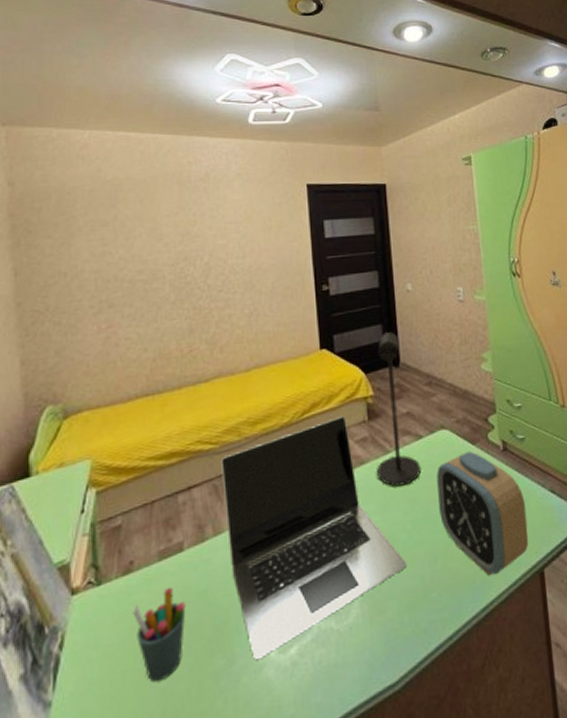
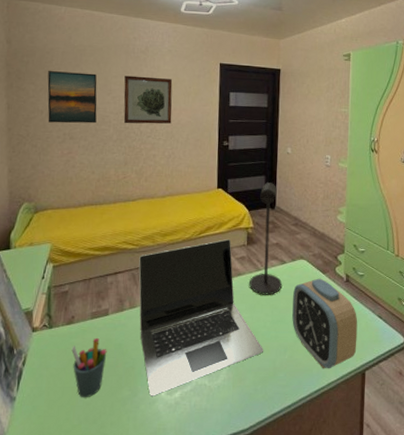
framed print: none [71,214,145,288] -> present [47,71,97,124]
wall art: none [180,211,250,278] -> present [123,75,173,124]

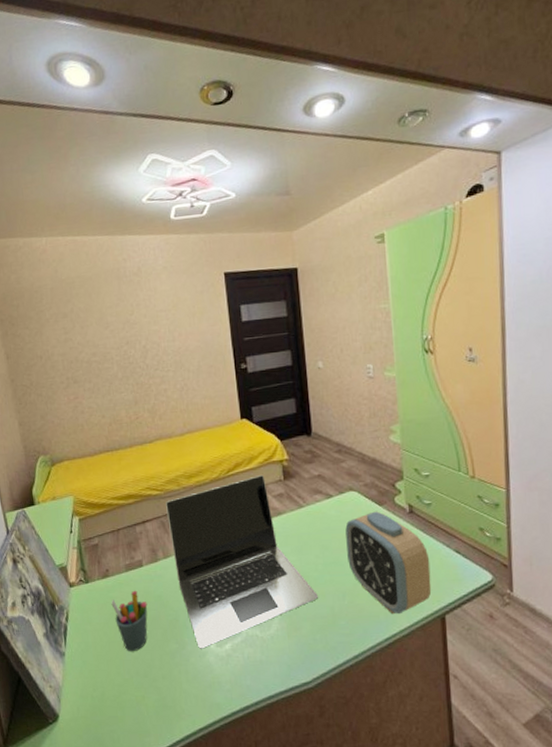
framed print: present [47,71,97,124] -> none [40,307,98,368]
wall art: present [123,75,173,124] -> none [120,300,179,359]
desk lamp: present [249,182,282,295] -> none [292,405,331,535]

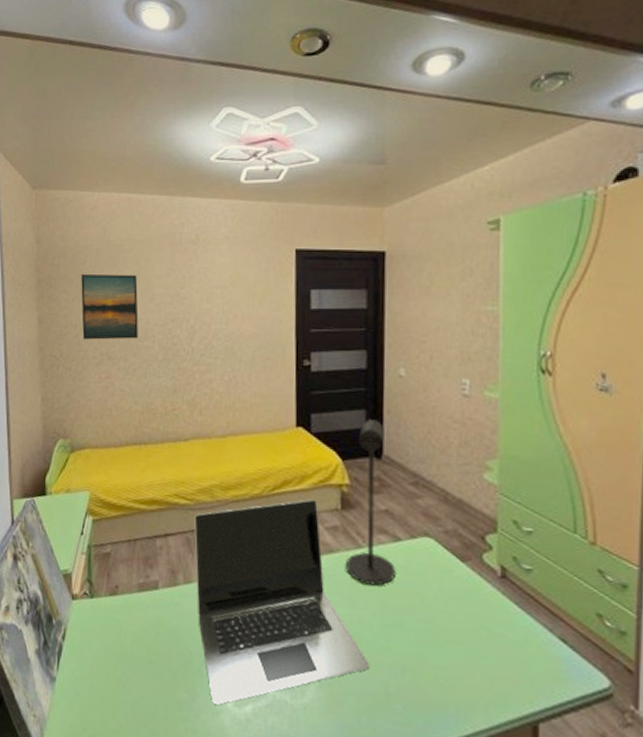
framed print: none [40,307,98,368] -> present [81,274,139,340]
pen holder: present [111,590,148,652] -> none [116,616,158,693]
desk lamp: none [292,405,331,535] -> present [346,420,395,586]
alarm clock: present [345,511,432,615] -> none [413,567,524,711]

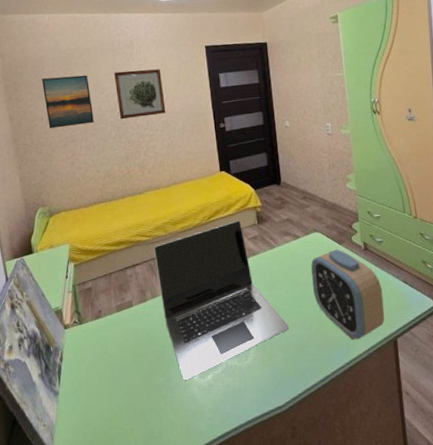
wall art: none [170,274,232,339] -> present [114,69,166,120]
desk lamp: present [346,420,395,586] -> none [264,159,298,272]
alarm clock: none [413,567,524,711] -> present [311,249,385,340]

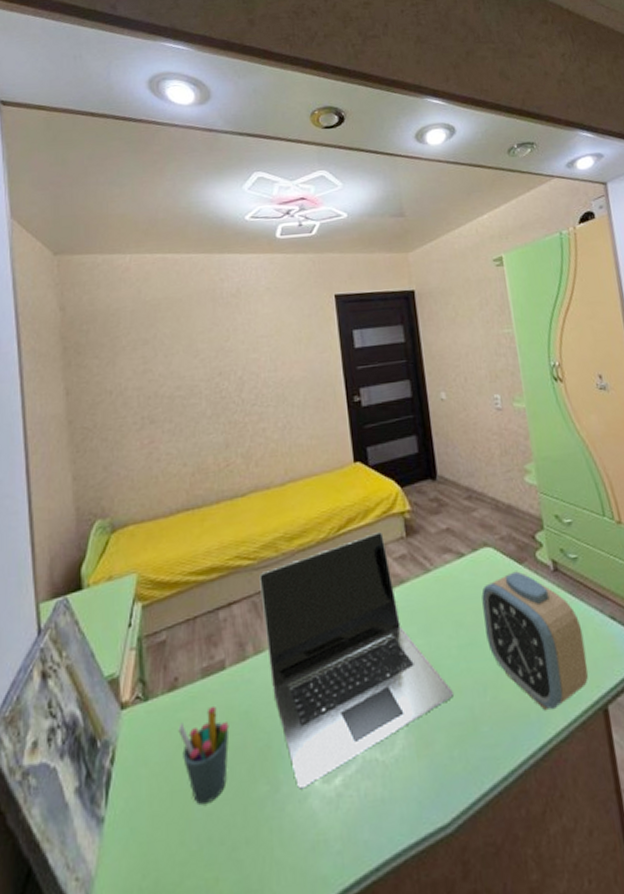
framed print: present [42,75,94,129] -> none [115,332,183,406]
pen holder: none [103,329,137,388] -> present [178,705,230,805]
wall art: present [114,69,166,120] -> none [214,324,282,392]

